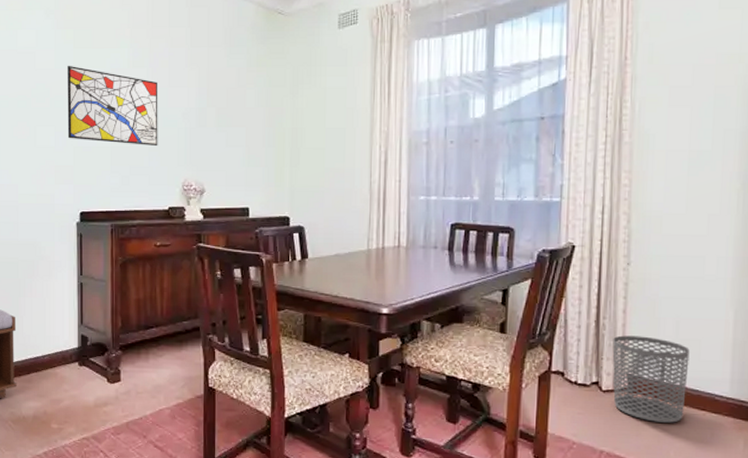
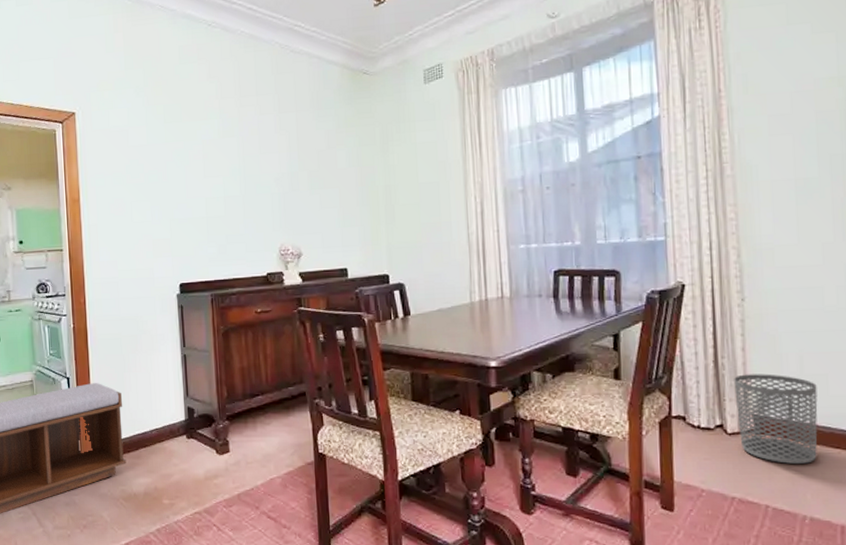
wall art: present [67,65,158,147] -> none [159,140,253,214]

